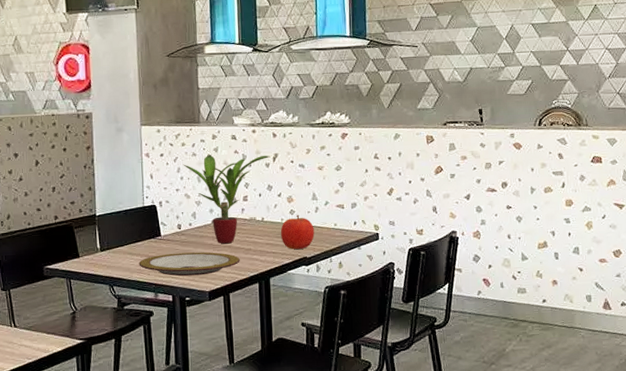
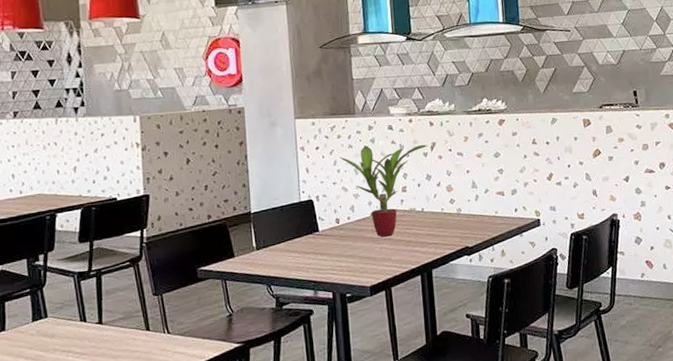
plate: present [138,252,240,276] -> none [296,245,401,272]
apple: present [280,215,315,249] -> none [441,204,476,239]

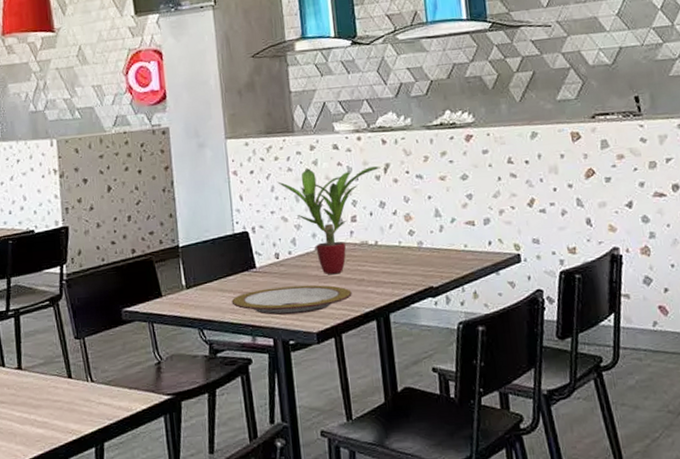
plate: none [296,245,401,272] -> present [231,285,352,316]

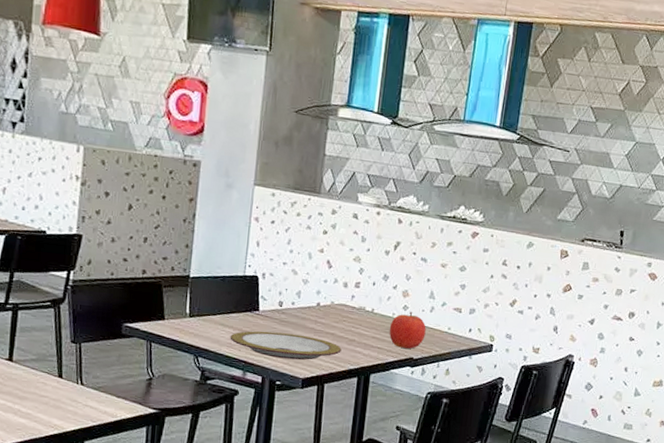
potted plant: present [277,166,380,274] -> none [295,230,392,330]
apple: none [398,236,441,278] -> present [389,312,426,349]

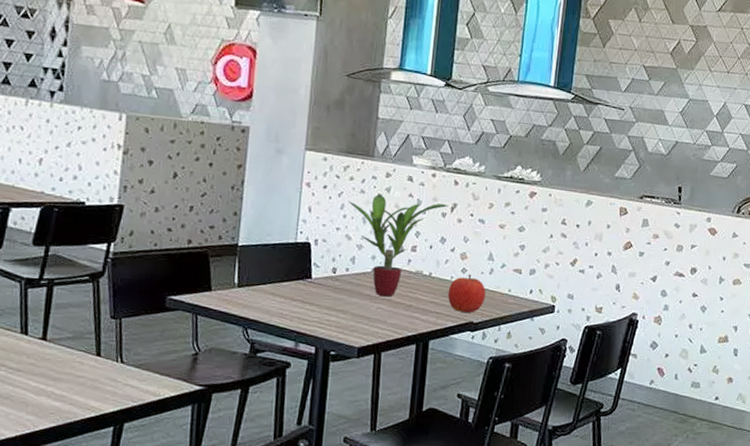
plate: present [230,331,342,360] -> none [281,299,399,329]
potted plant: none [295,230,392,330] -> present [348,194,448,296]

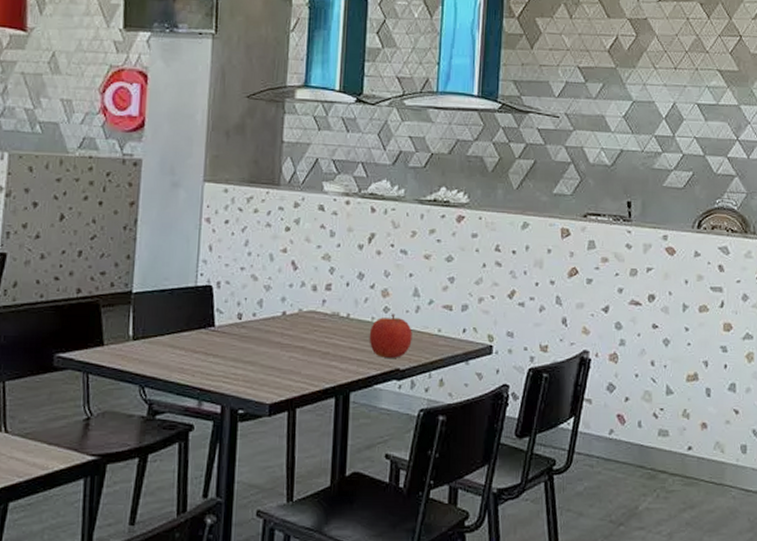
potted plant: present [348,194,448,296] -> none [253,226,365,343]

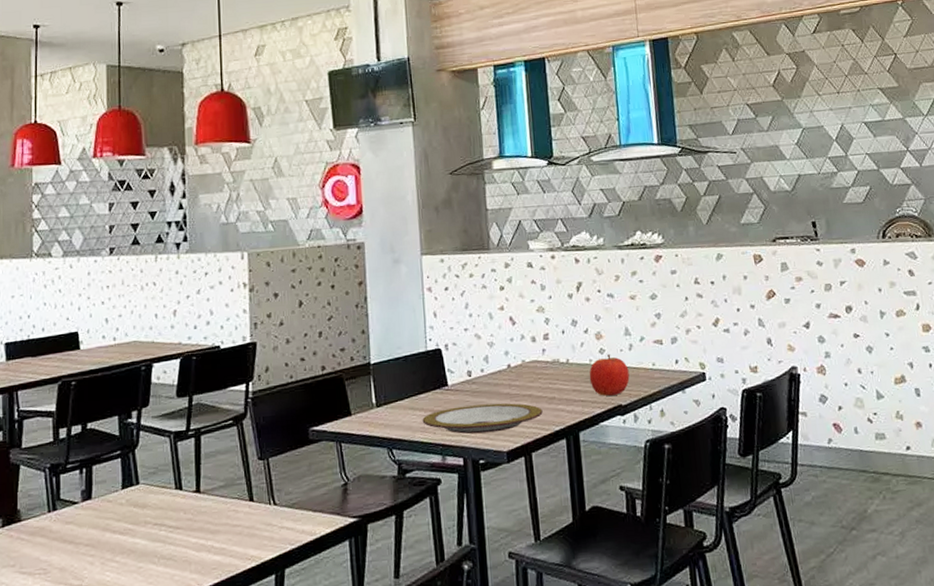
plate: none [181,350,314,382] -> present [422,403,543,434]

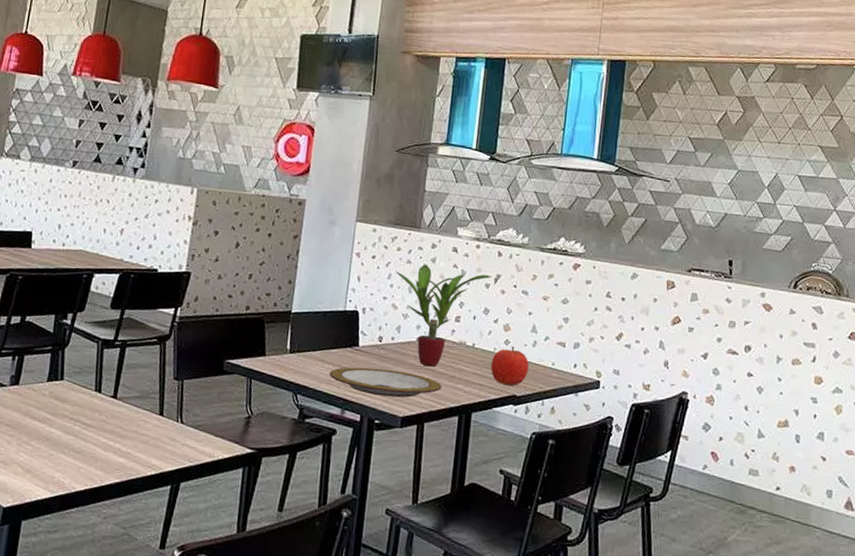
potted plant: none [471,285,573,392] -> present [395,264,492,366]

